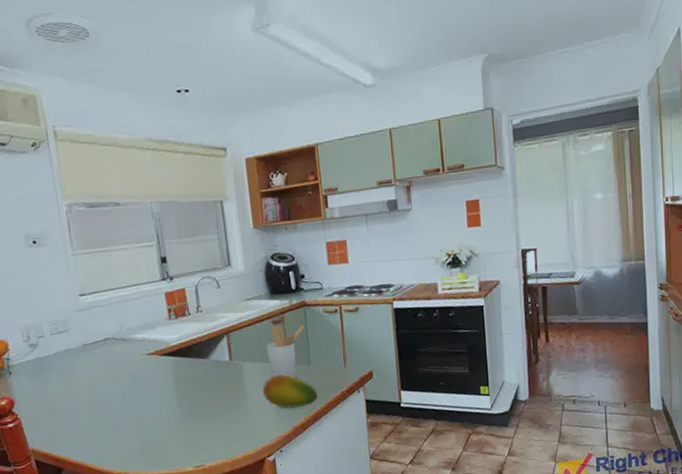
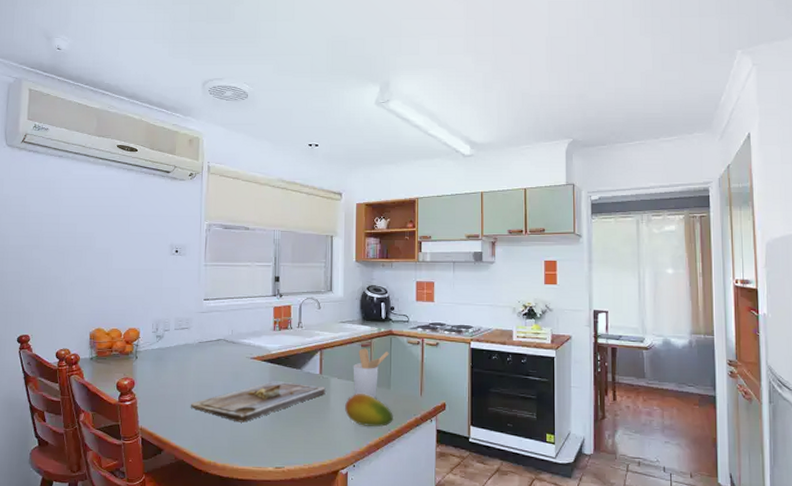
cutting board: none [85,373,239,427] -> present [190,381,326,423]

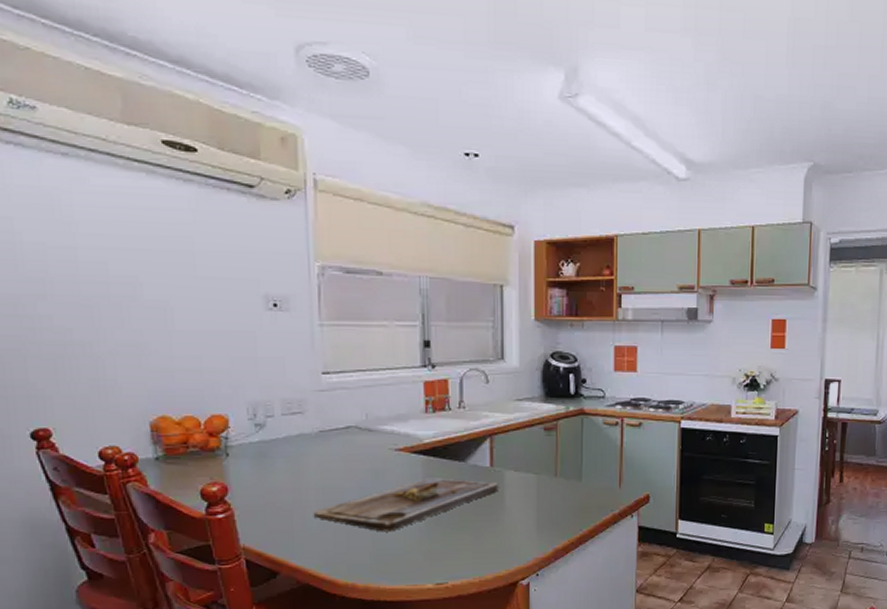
fruit: present [345,394,393,427] -> none [525,488,585,527]
utensil holder: present [353,348,389,399] -> none [533,432,580,494]

